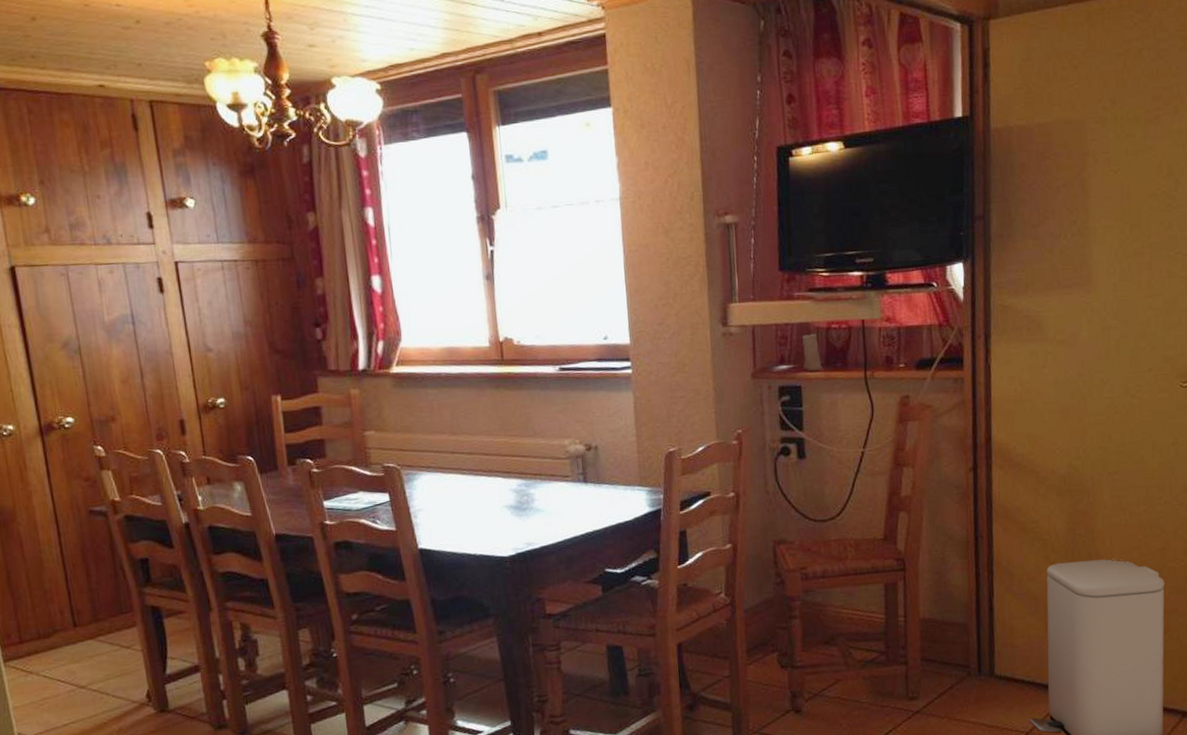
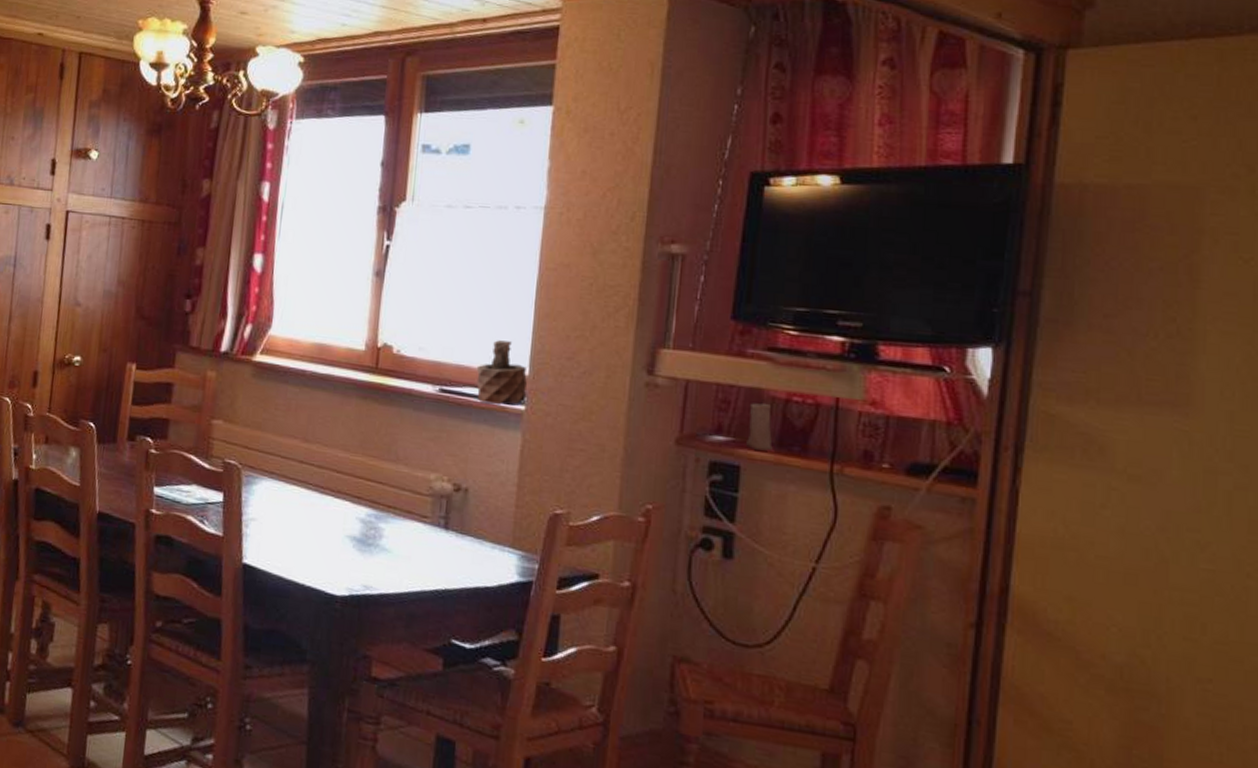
succulent plant: none [588,318,632,374] -> present [476,340,527,405]

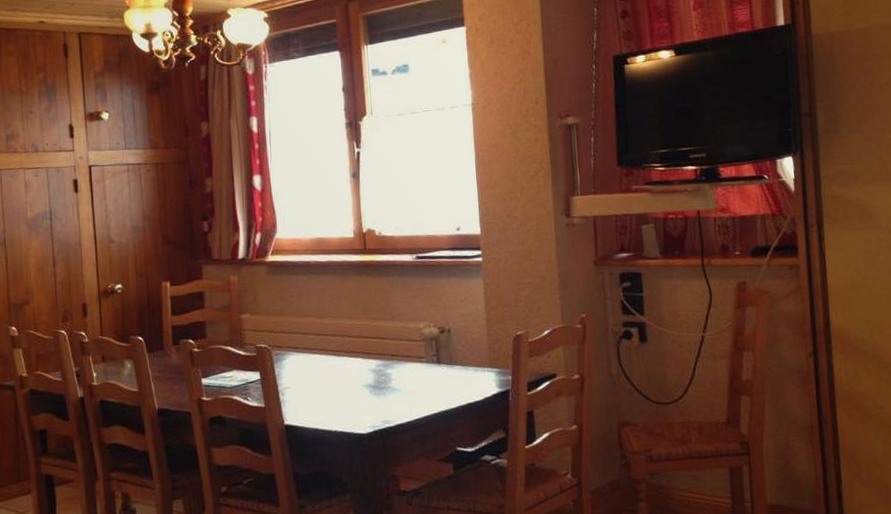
succulent plant: present [476,340,527,405] -> none [442,210,482,262]

